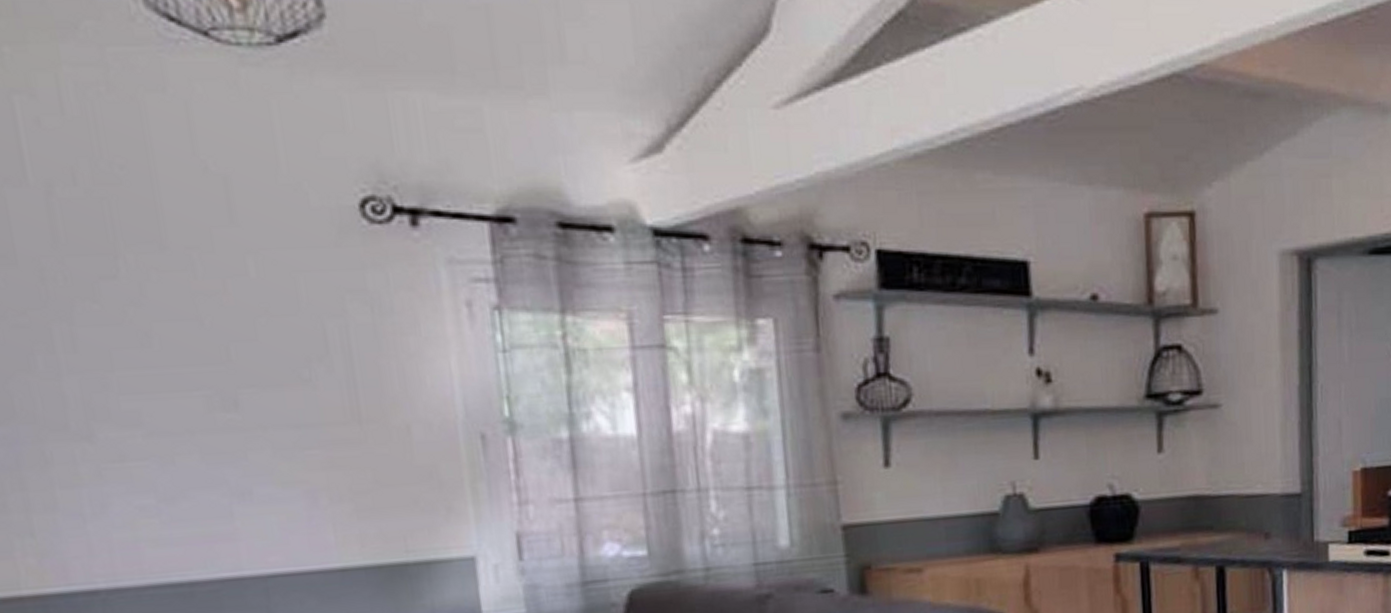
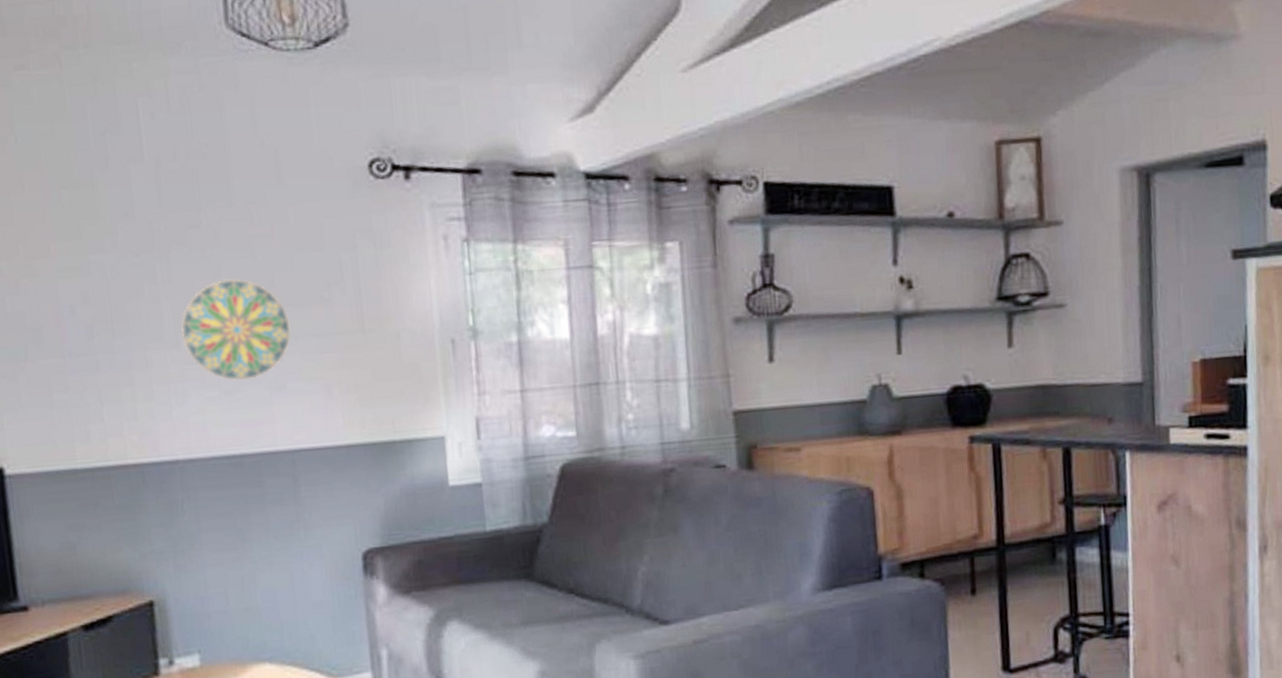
decorative plate: none [94,349,258,484] -> present [180,279,292,380]

